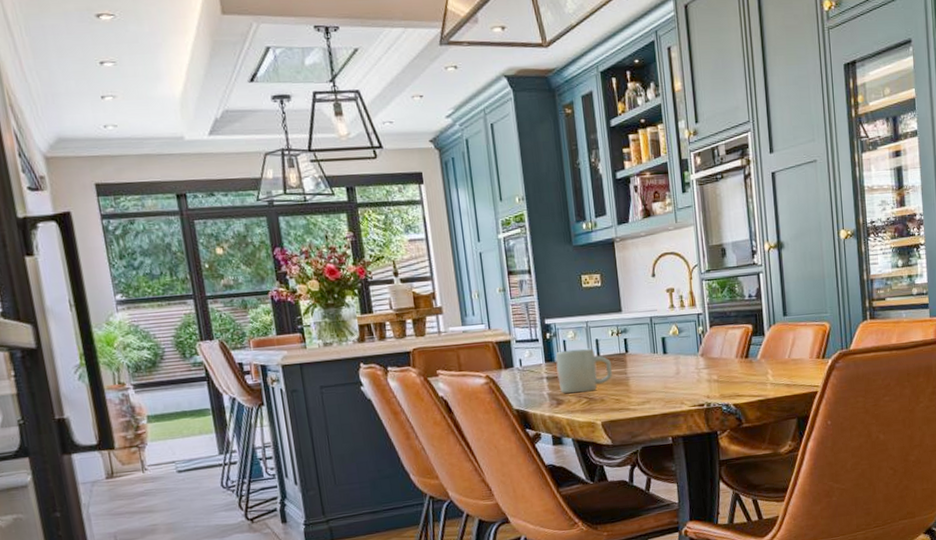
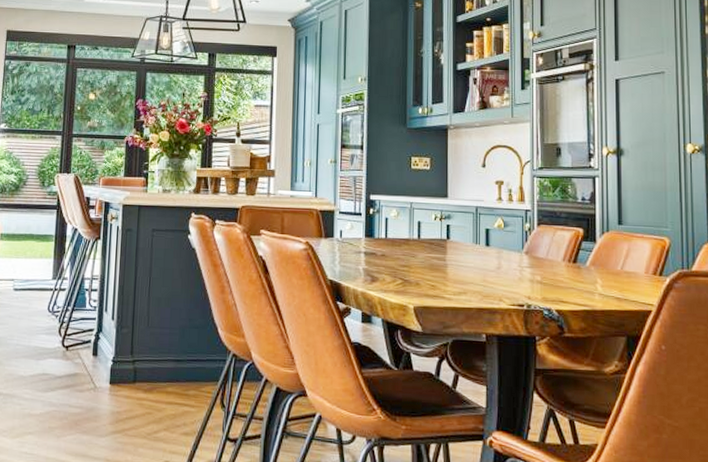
mug: present [555,348,613,394] -> none [375,228,432,273]

